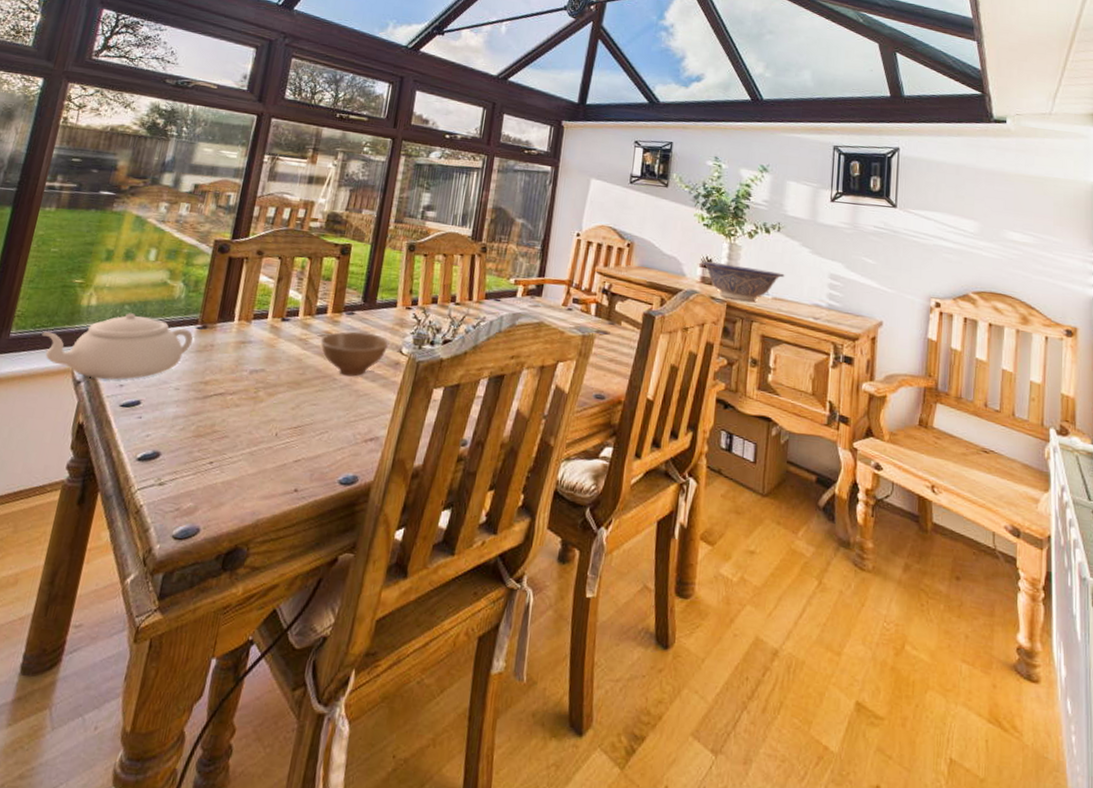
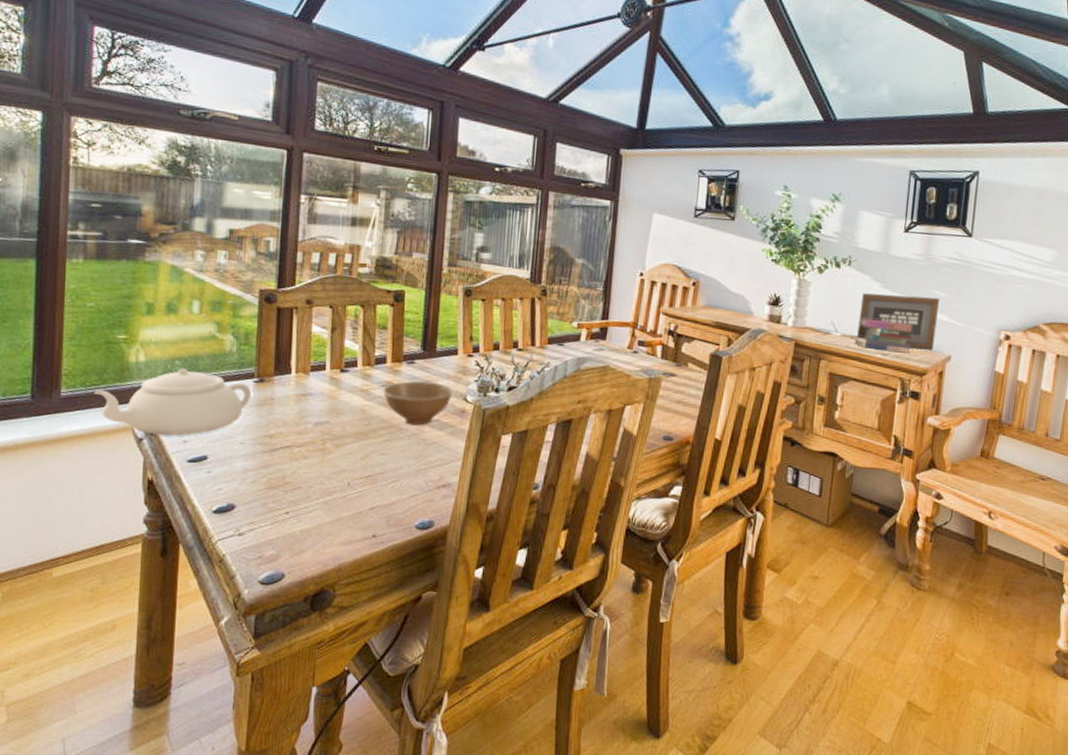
decorative bowl: present [701,261,785,302] -> none [769,299,855,339]
books: none [781,280,843,318] -> present [850,316,913,354]
picture frame: none [788,258,868,317] -> present [857,293,939,352]

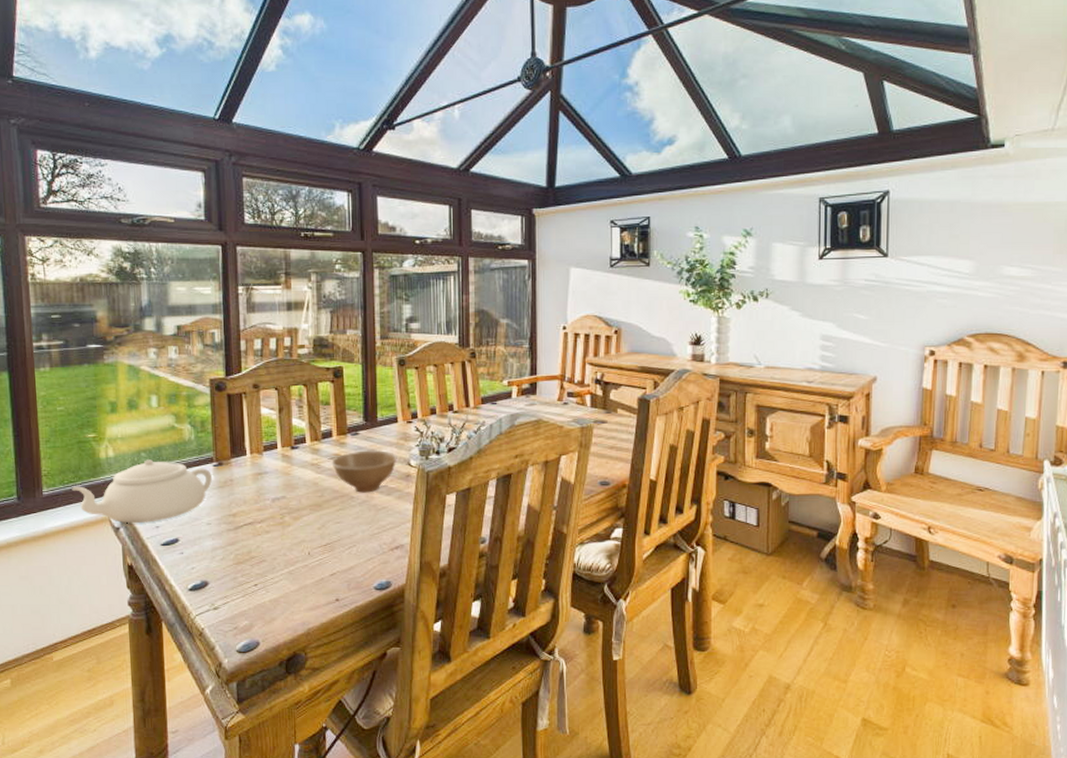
books: present [850,316,913,354] -> none [774,347,836,379]
picture frame: present [857,293,939,352] -> none [781,320,860,375]

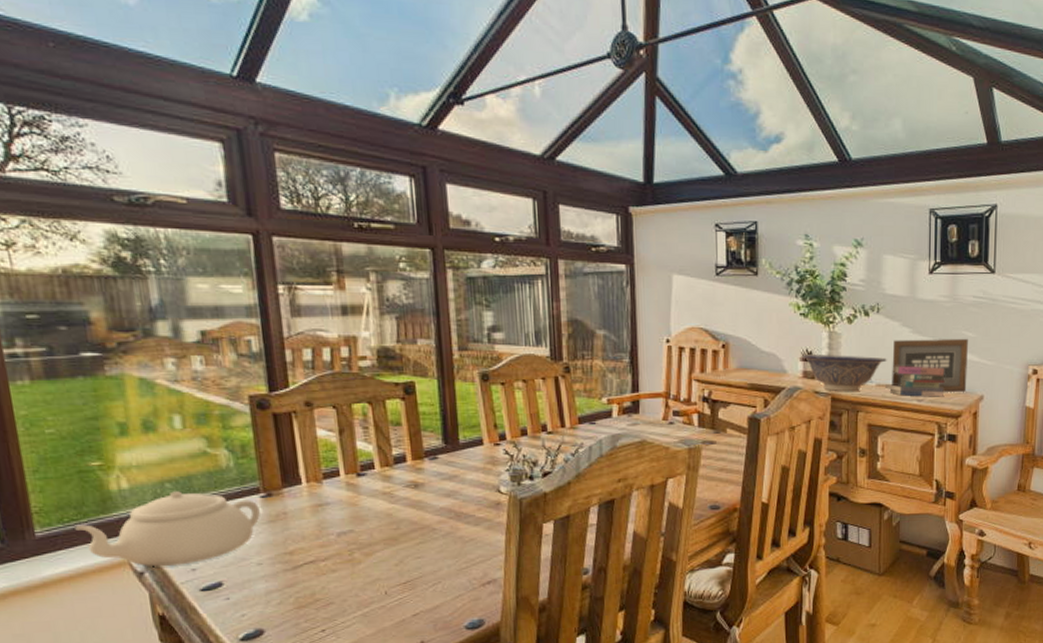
bowl: present [331,450,397,493] -> none [407,476,485,524]
decorative bowl: none [690,338,776,373] -> present [801,355,887,391]
books: none [774,347,836,379] -> present [885,364,945,397]
picture frame: none [781,320,860,375] -> present [892,338,968,393]

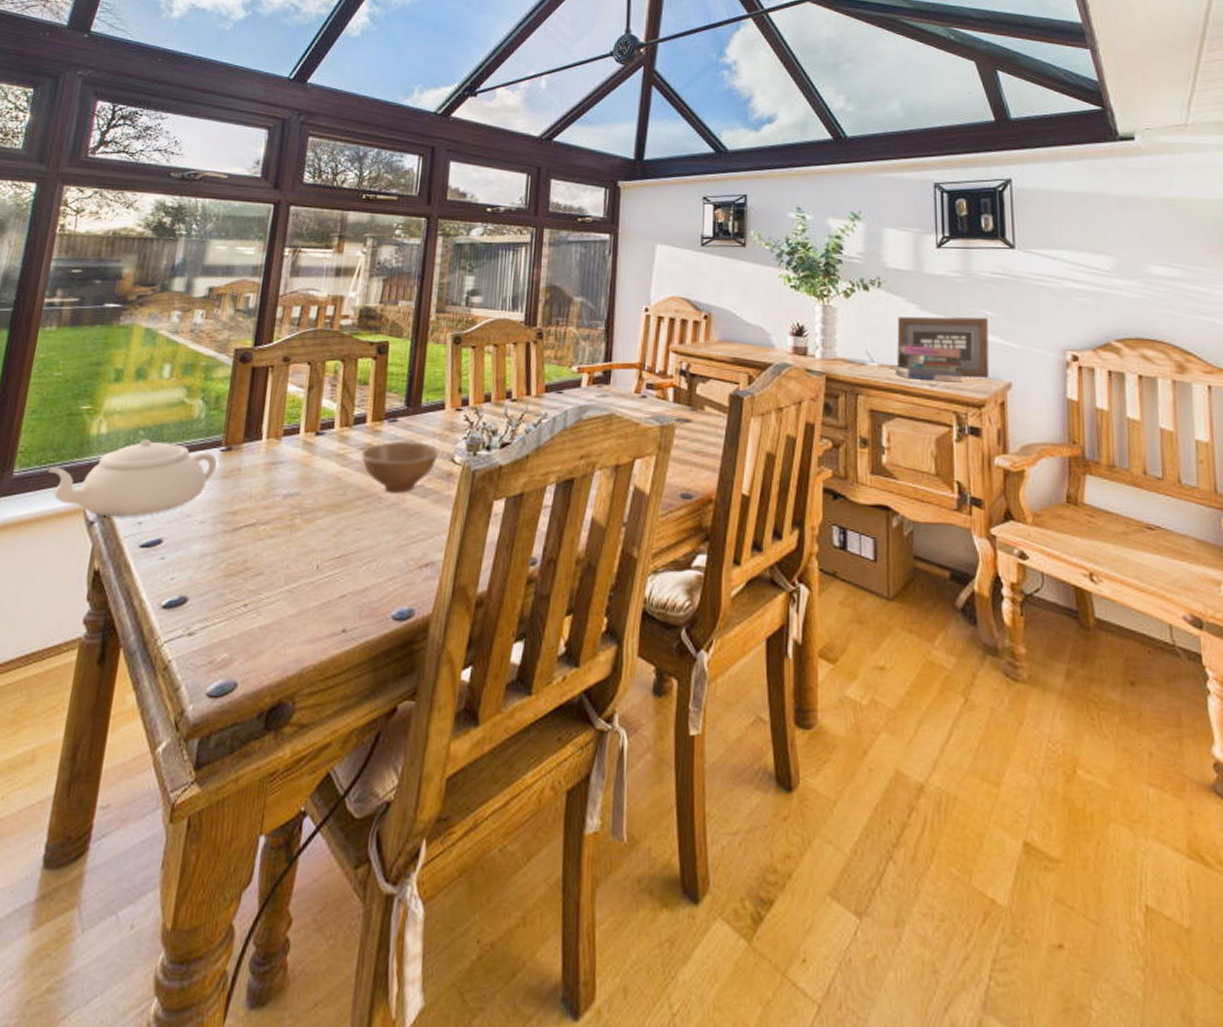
bowl: none [407,476,485,524] -> present [360,441,440,493]
decorative bowl: present [801,355,887,391] -> none [791,329,891,371]

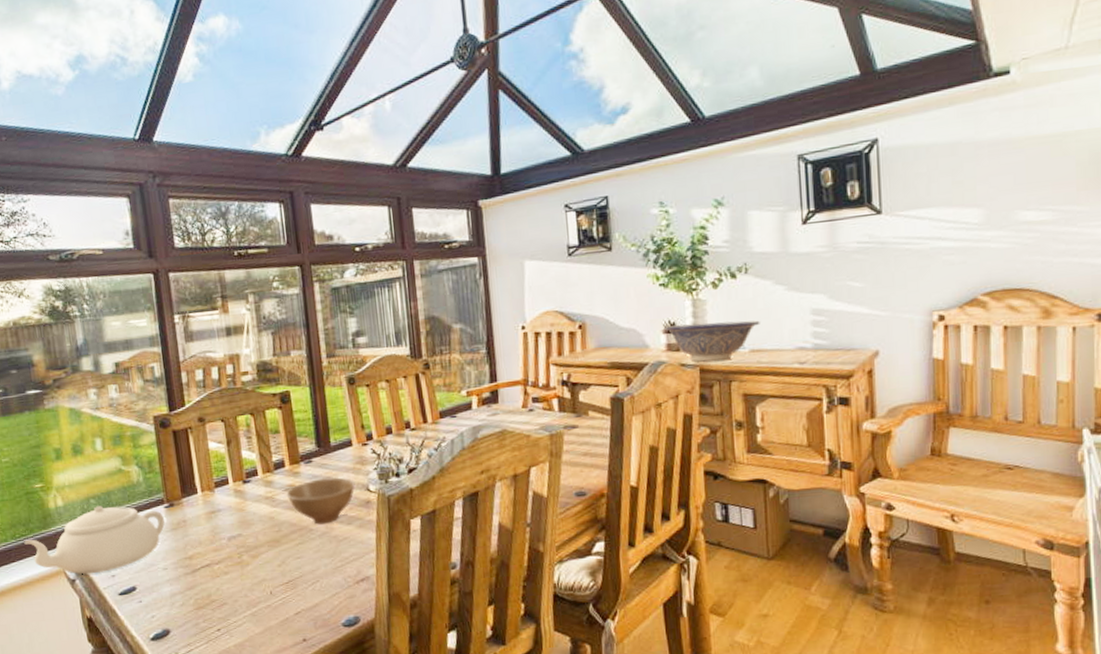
decorative bowl: none [791,329,891,371] -> present [663,320,760,362]
books: present [890,343,962,383] -> none [760,324,830,360]
picture frame: present [897,316,990,379] -> none [766,289,858,352]

